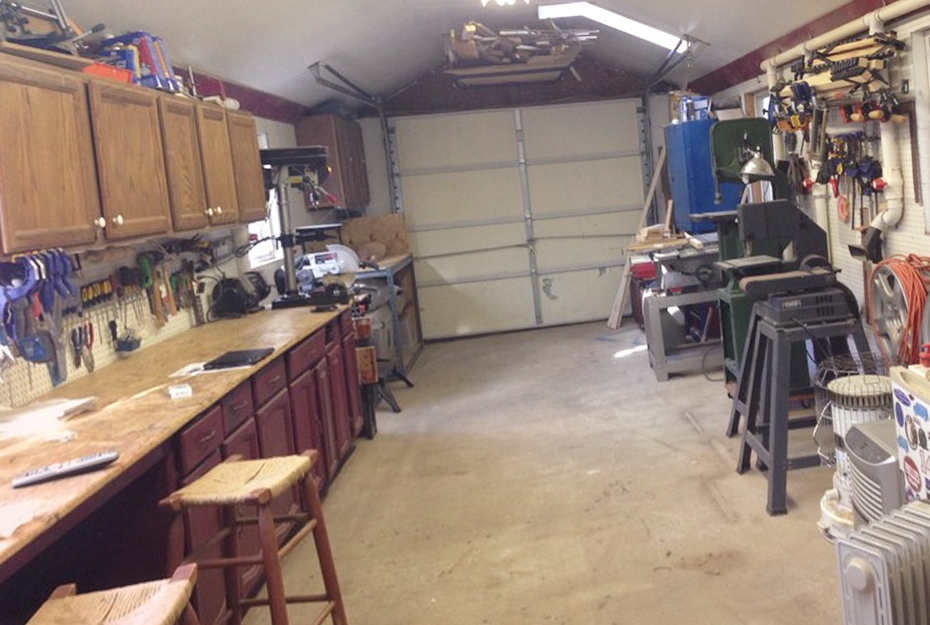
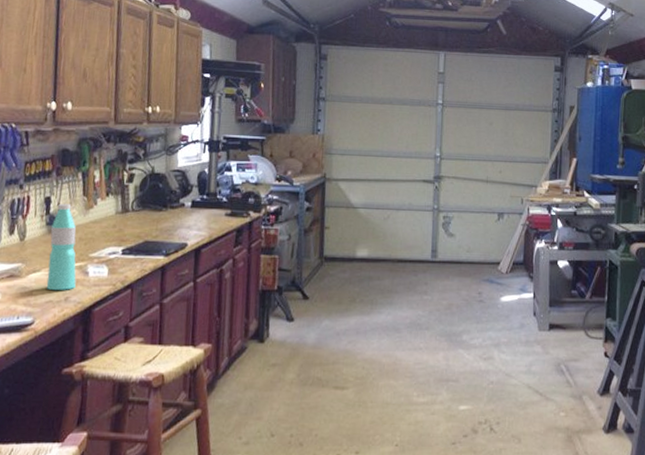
water bottle: none [122,325,159,420] -> present [46,203,76,290]

